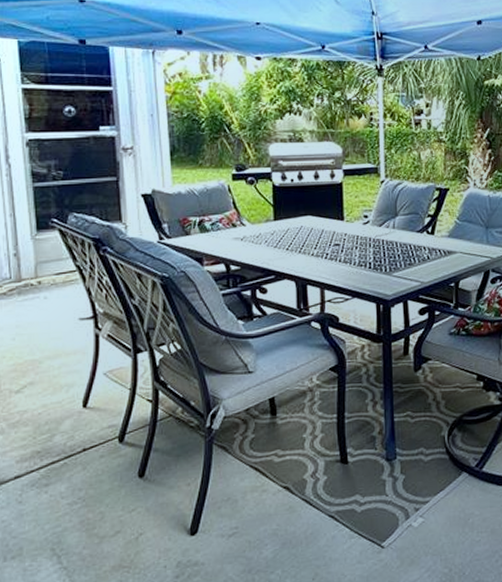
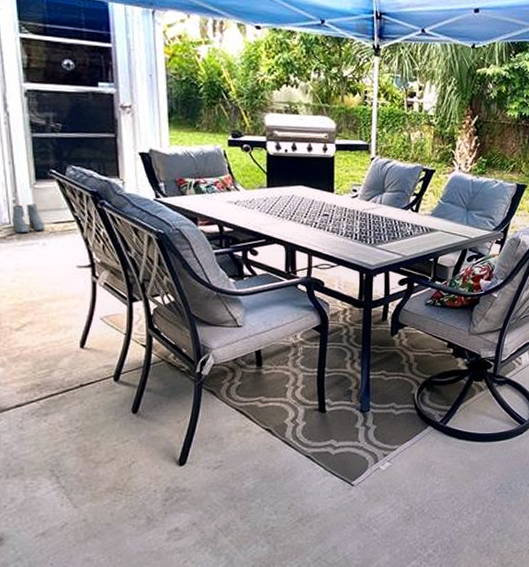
boots: none [13,256,46,288] -> present [12,204,45,233]

